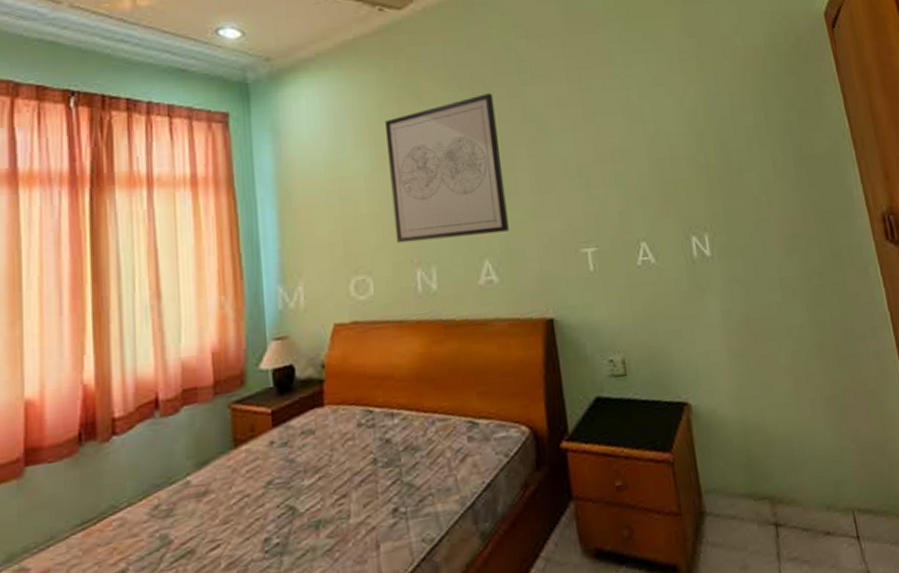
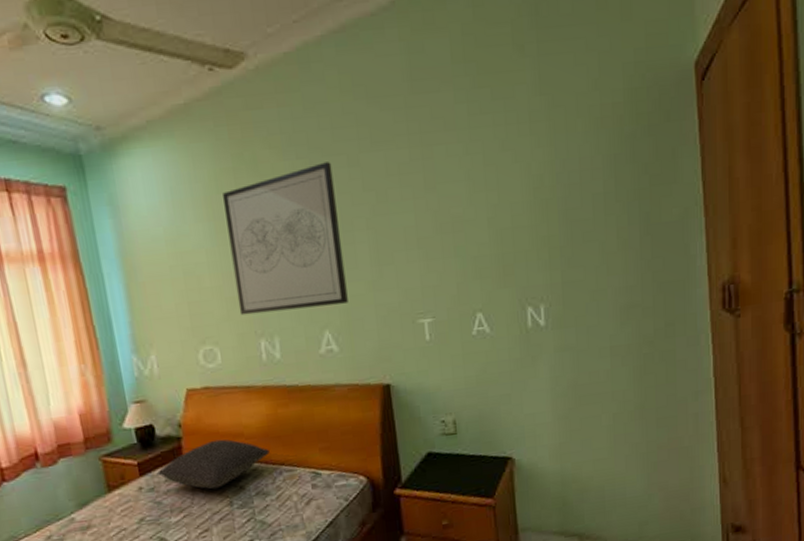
pillow: none [292,382,422,444] -> present [156,439,270,490]

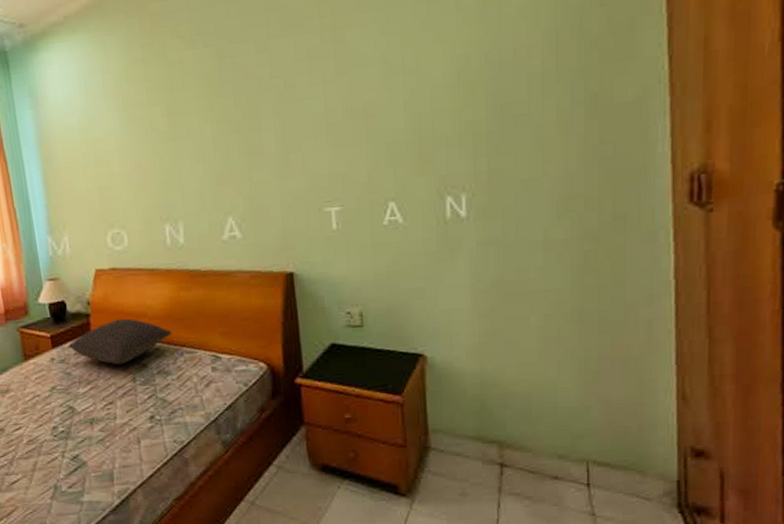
wall art: present [223,162,348,316] -> none [132,49,253,201]

